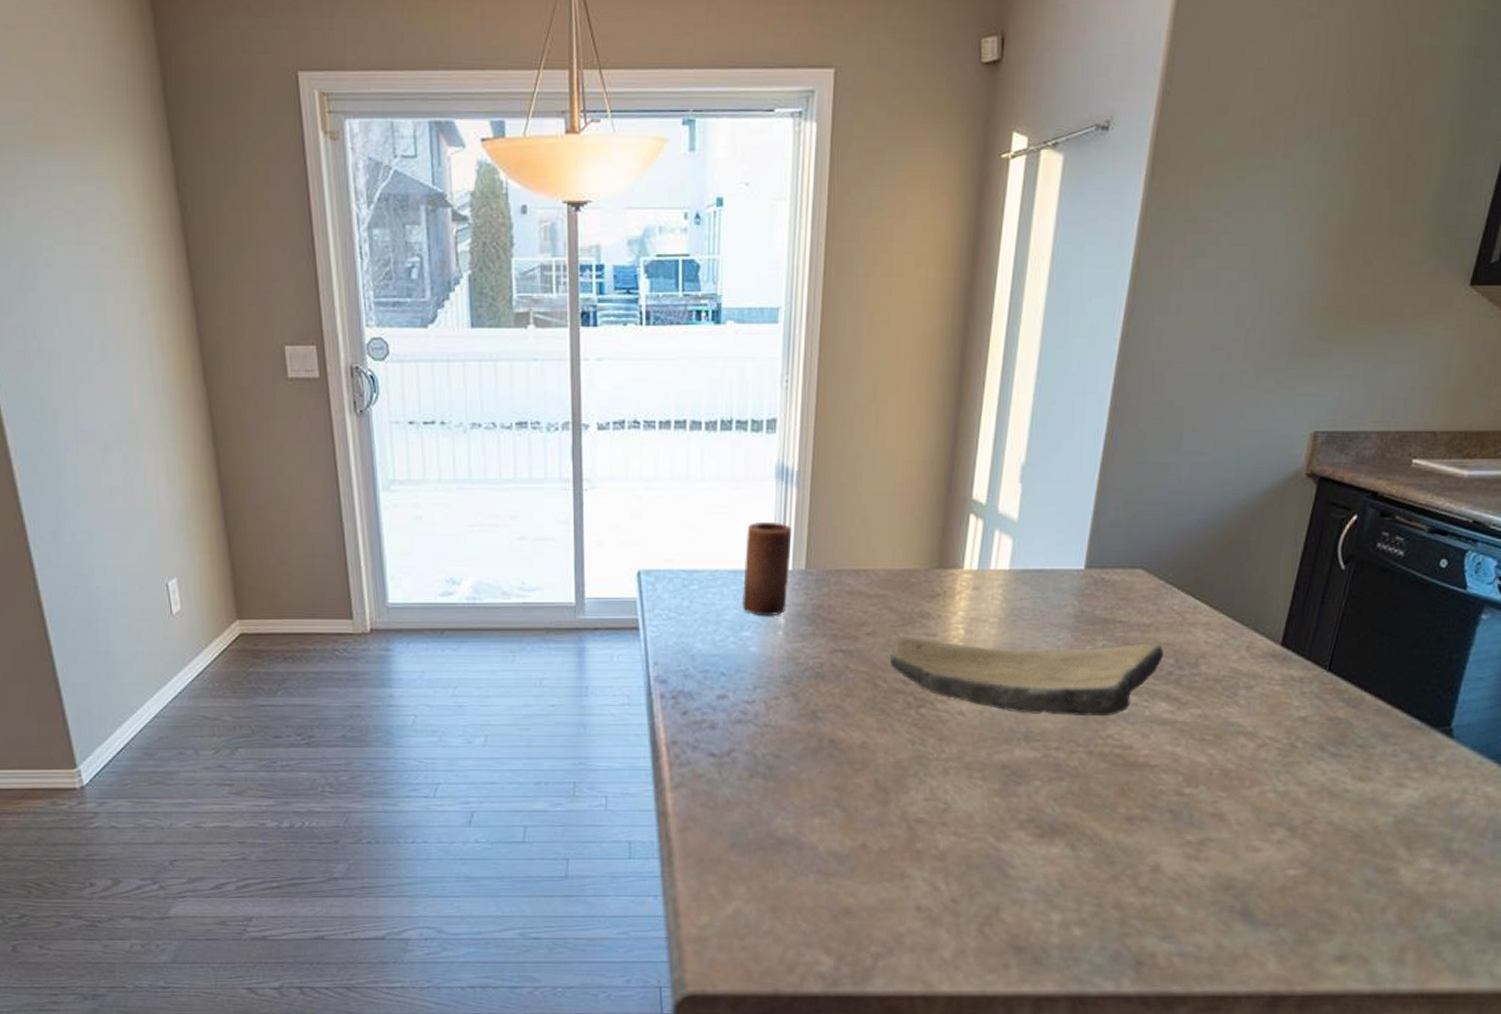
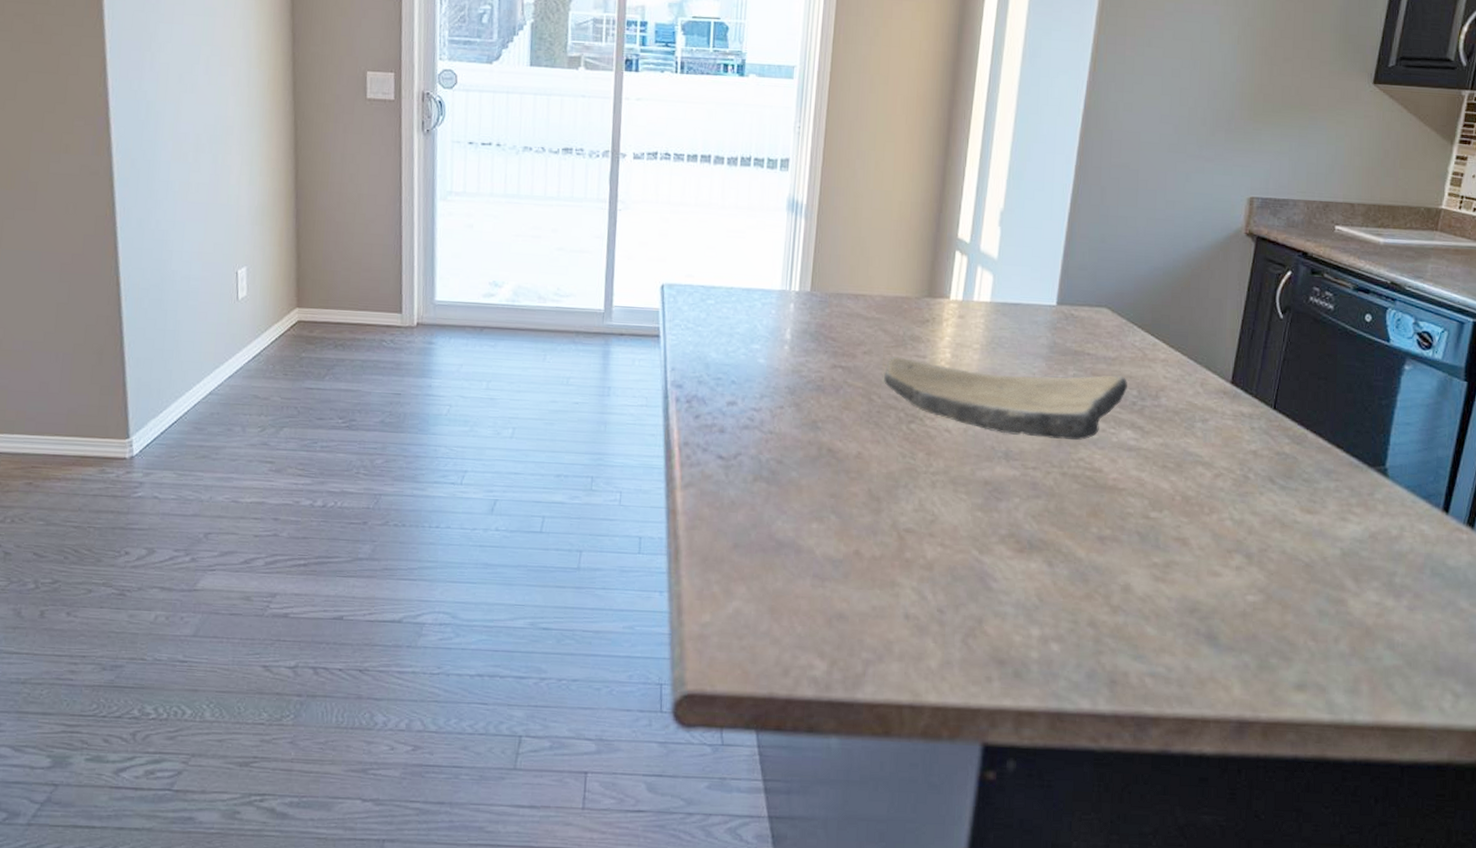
candle: present [741,521,792,615] -> none [752,247,800,331]

